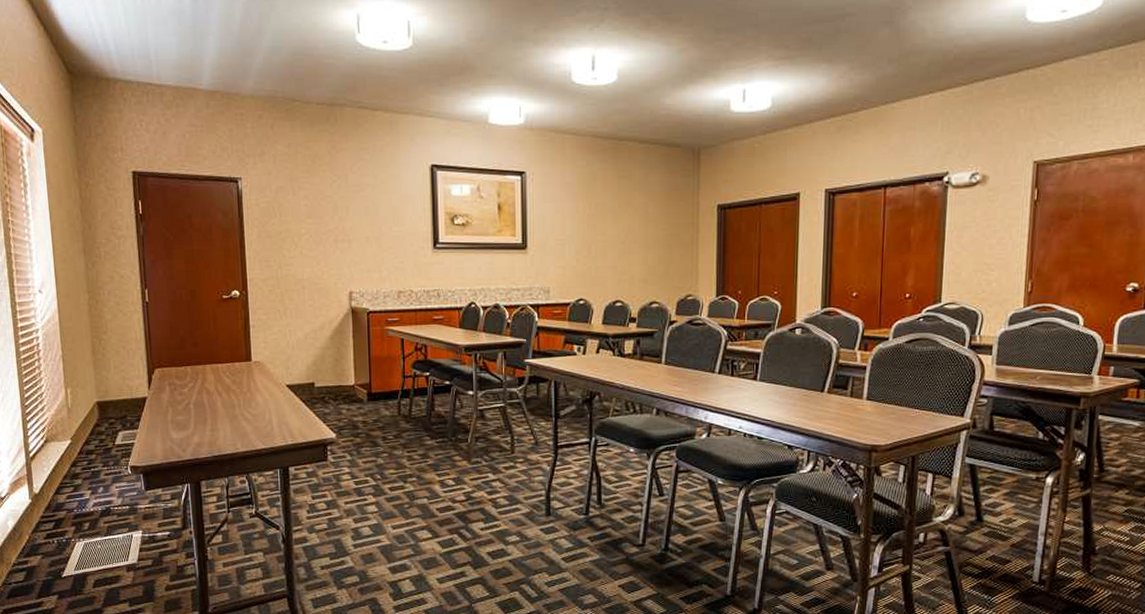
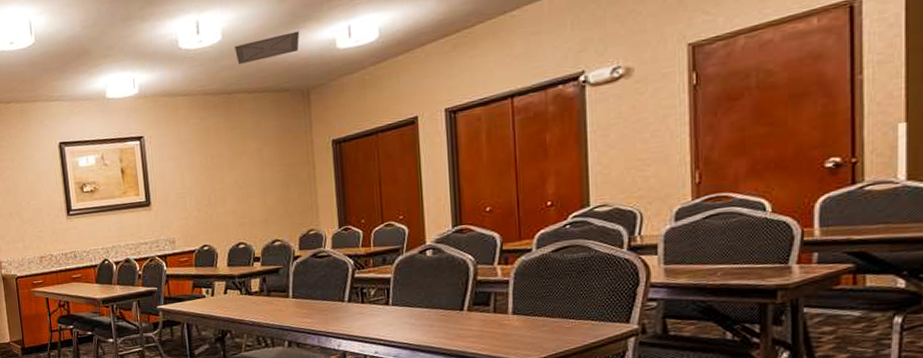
ceiling vent: none [629,86,696,110] -> present [234,31,300,65]

